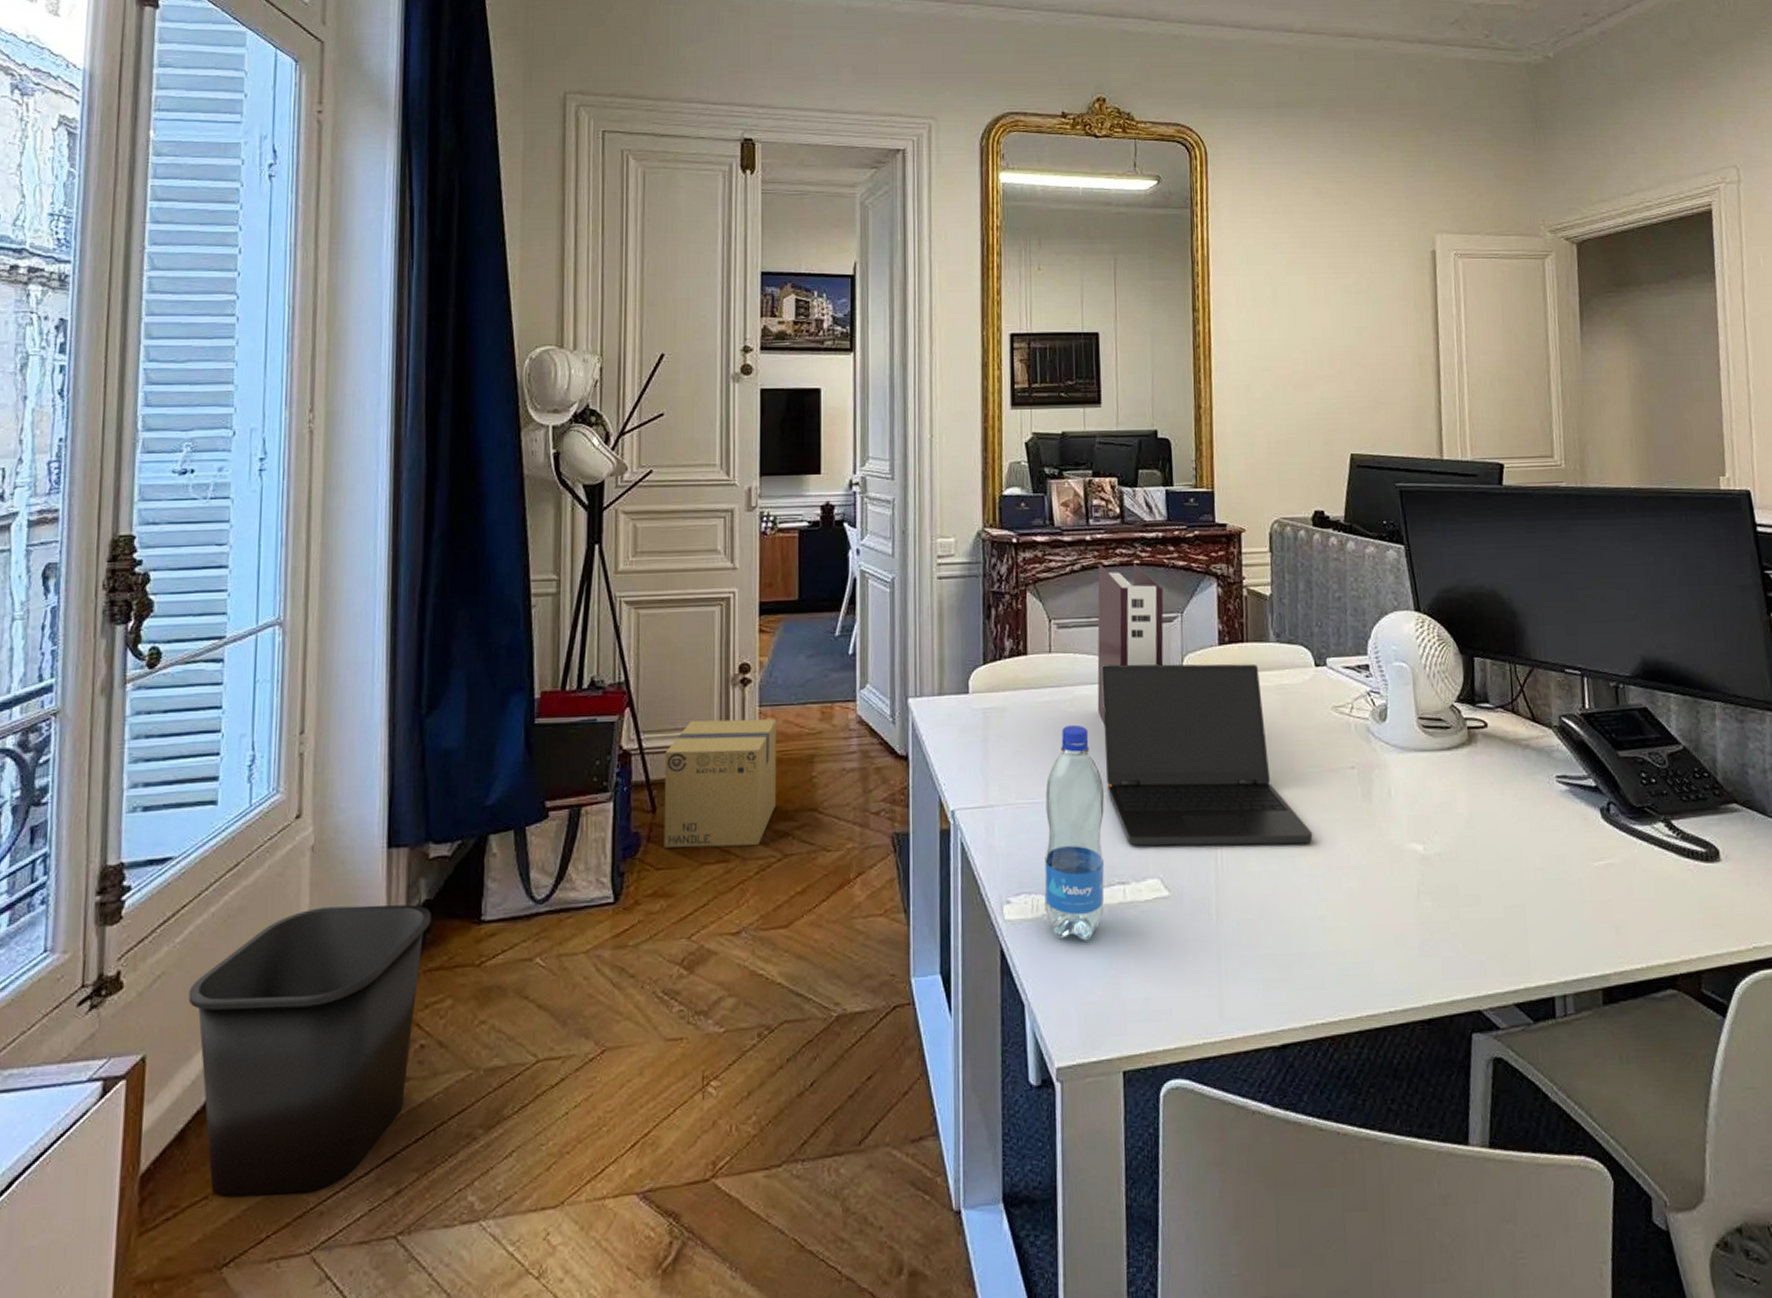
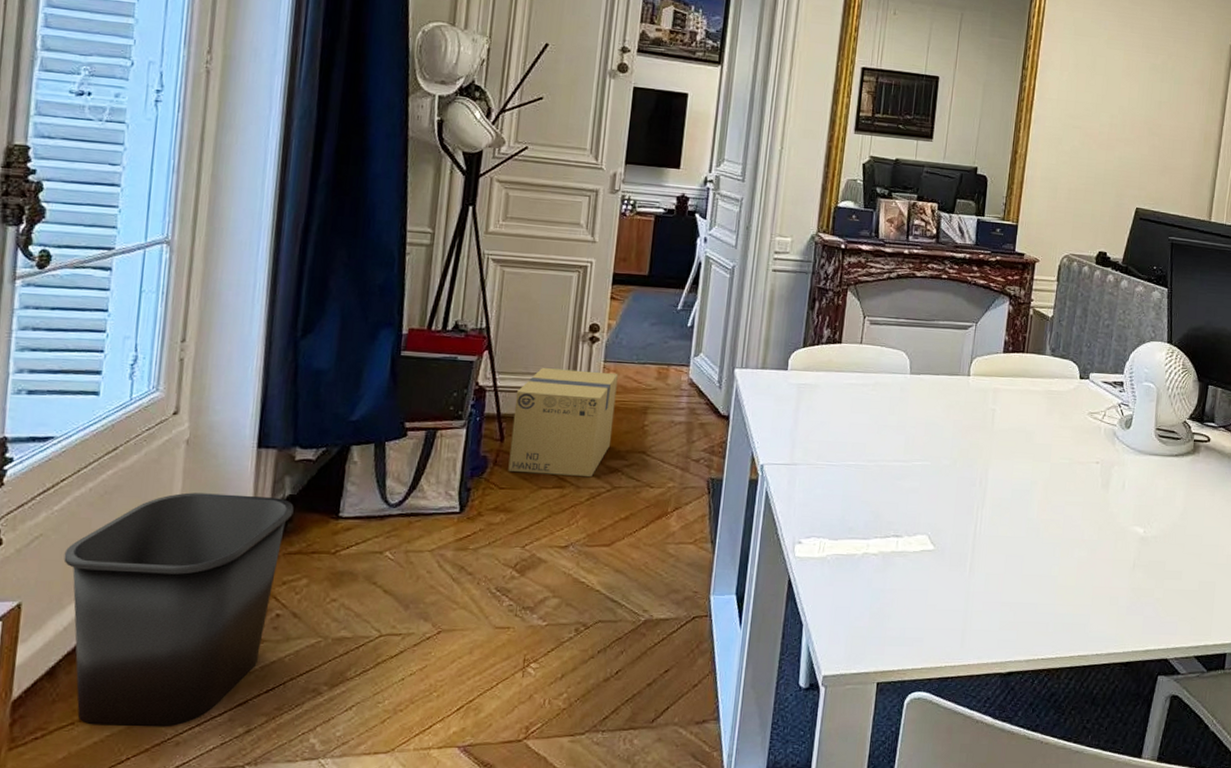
bottle: present [1044,724,1105,941] -> none [829,405,892,579]
binder: present [1097,563,1164,723] -> none [895,273,964,406]
laptop: present [1101,663,1313,846] -> none [894,359,1057,519]

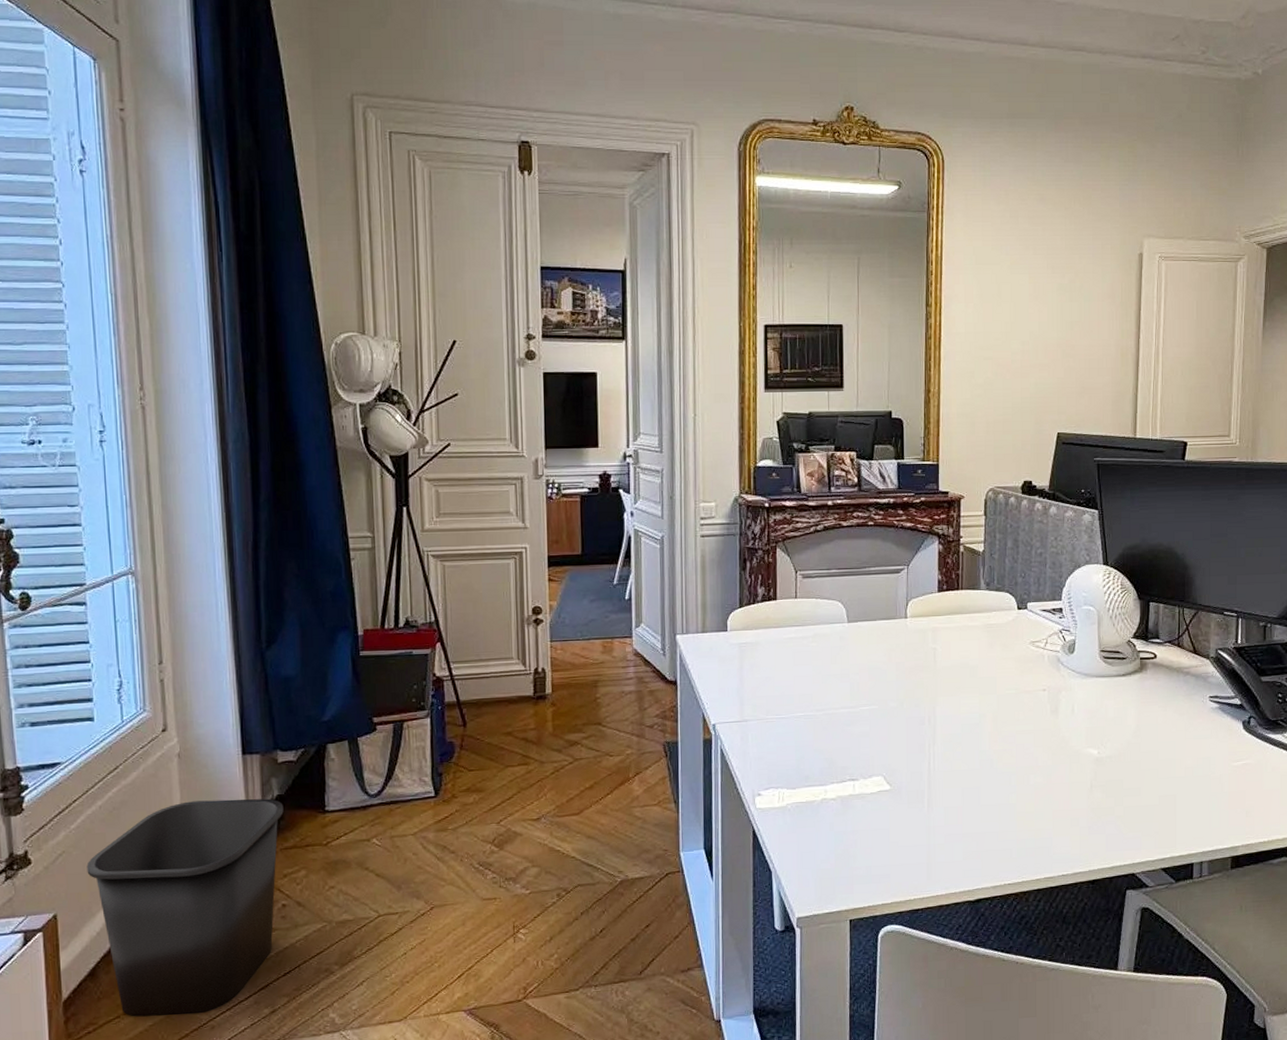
cardboard box: present [508,368,618,478] -> none [472,651,567,754]

